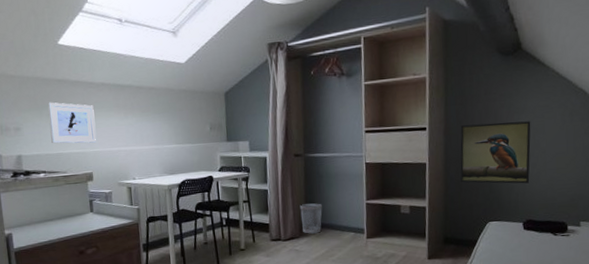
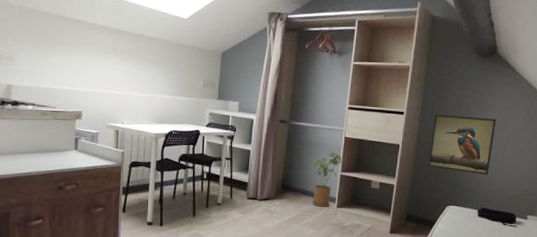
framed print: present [47,102,96,144] -> none [44,36,91,83]
wastebasket: present [300,203,323,234] -> none [278,168,300,197]
house plant: none [335,180,367,240] -> present [312,152,343,207]

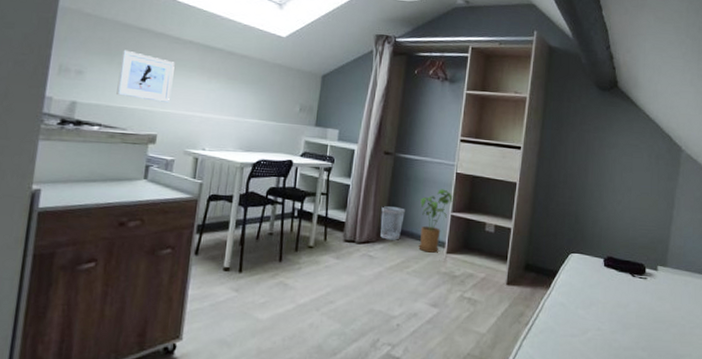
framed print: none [44,36,91,83] -> present [116,49,175,103]
wastebasket: none [278,168,300,197] -> present [380,206,405,240]
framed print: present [427,115,497,175] -> none [547,151,620,219]

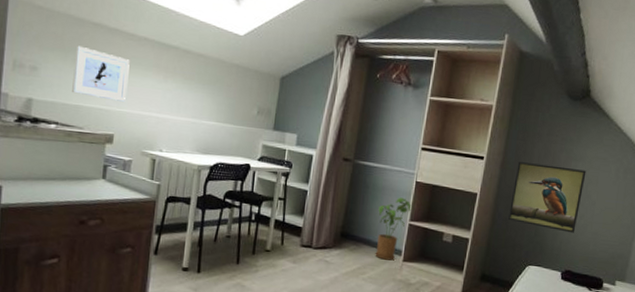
wastebasket: present [380,206,405,240] -> none [337,213,363,247]
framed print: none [547,151,620,219] -> present [507,162,587,233]

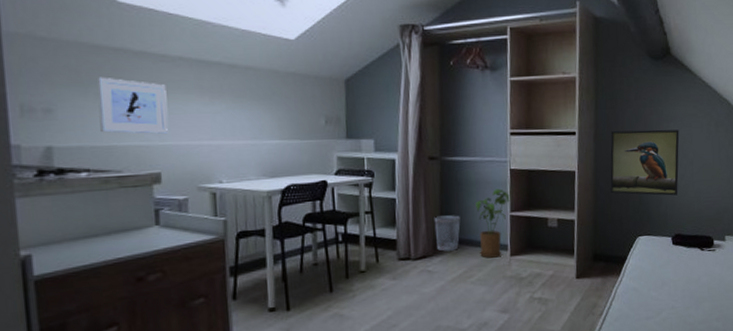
wastebasket: none [337,213,363,247] -> present [434,215,461,252]

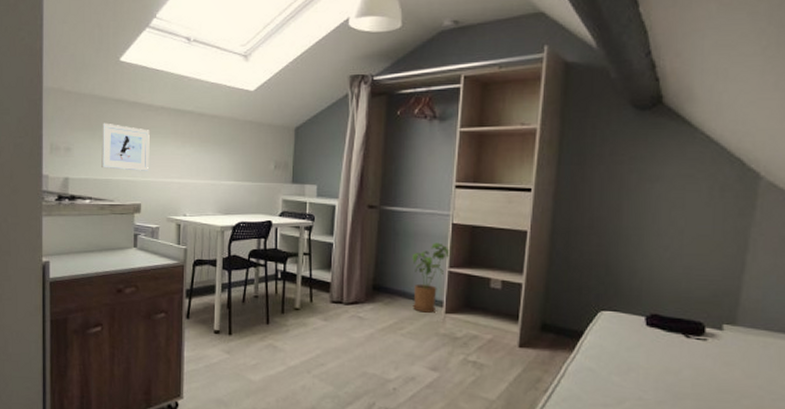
wastebasket: present [434,215,461,252] -> none [368,264,395,300]
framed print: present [609,129,680,196] -> none [568,190,667,269]

